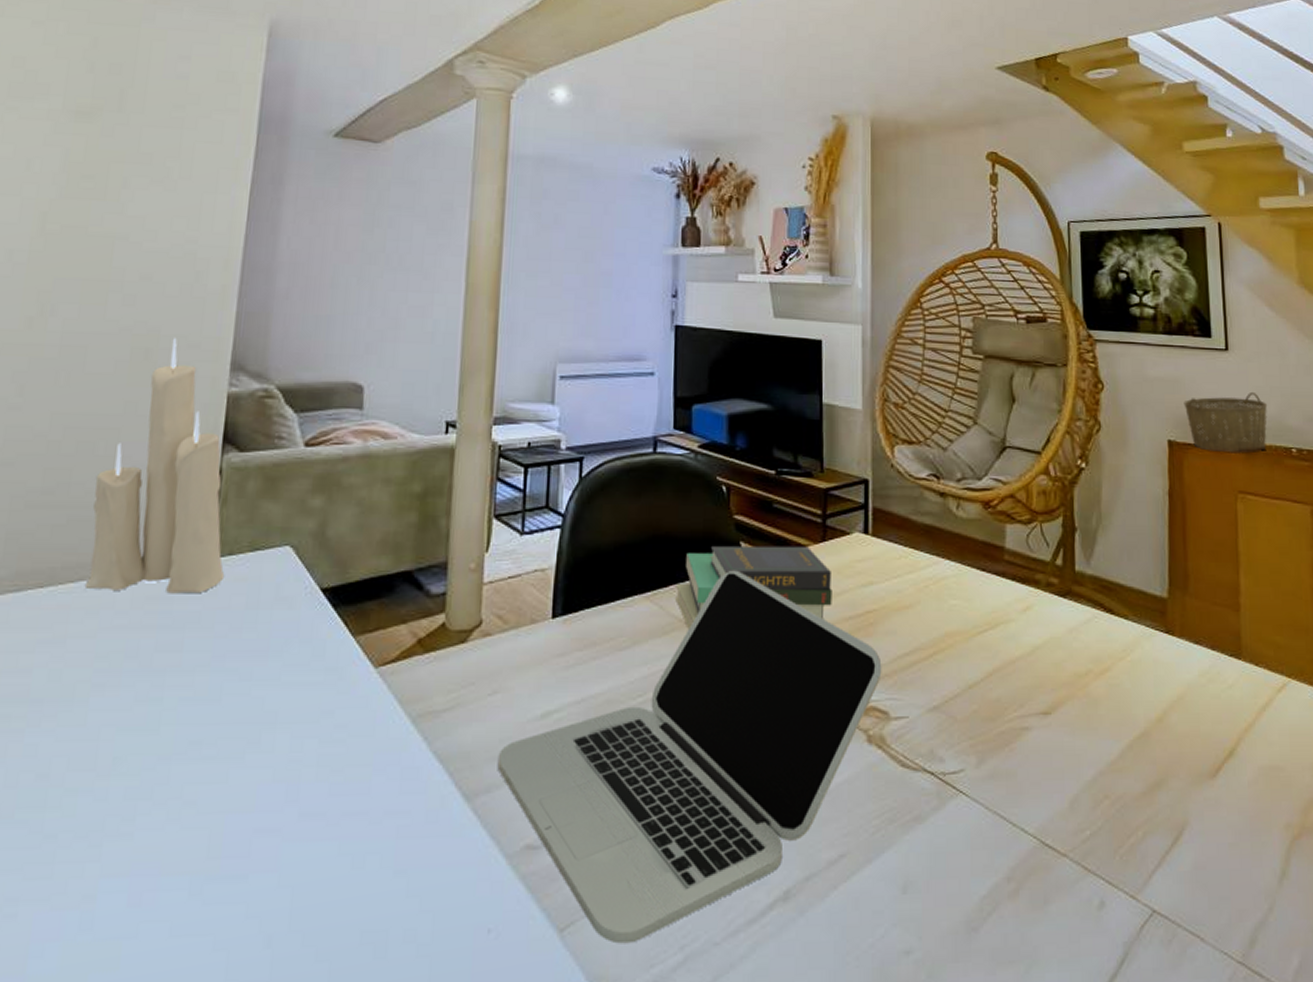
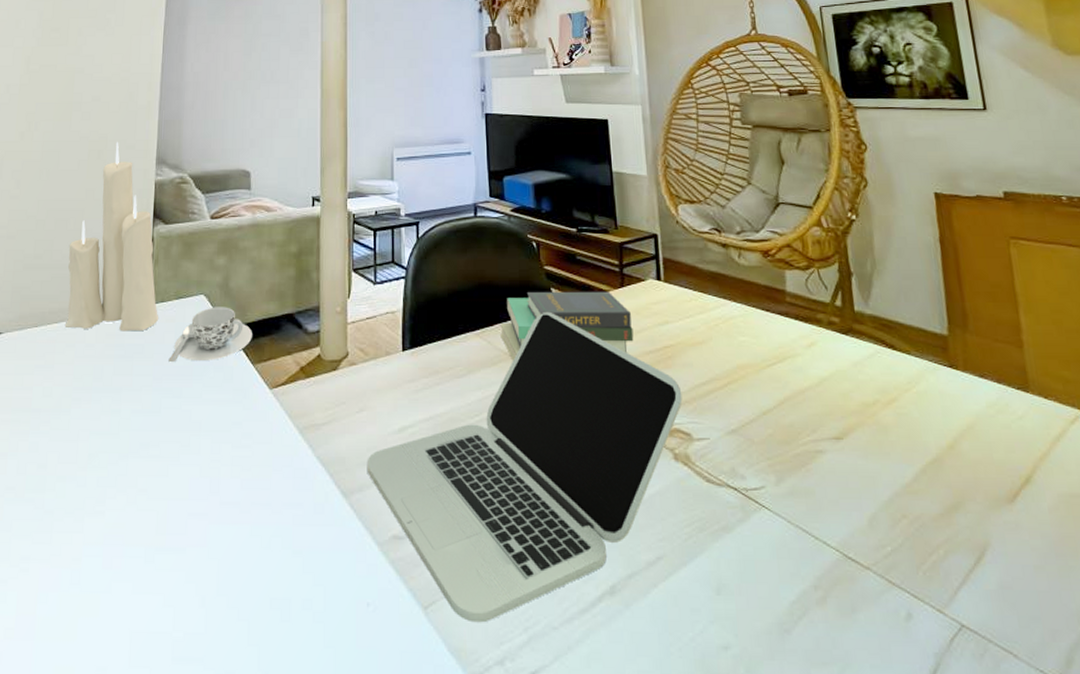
teacup: none [235,561,355,635] -> present [168,307,252,363]
basket: present [1184,391,1268,454] -> none [946,146,1035,203]

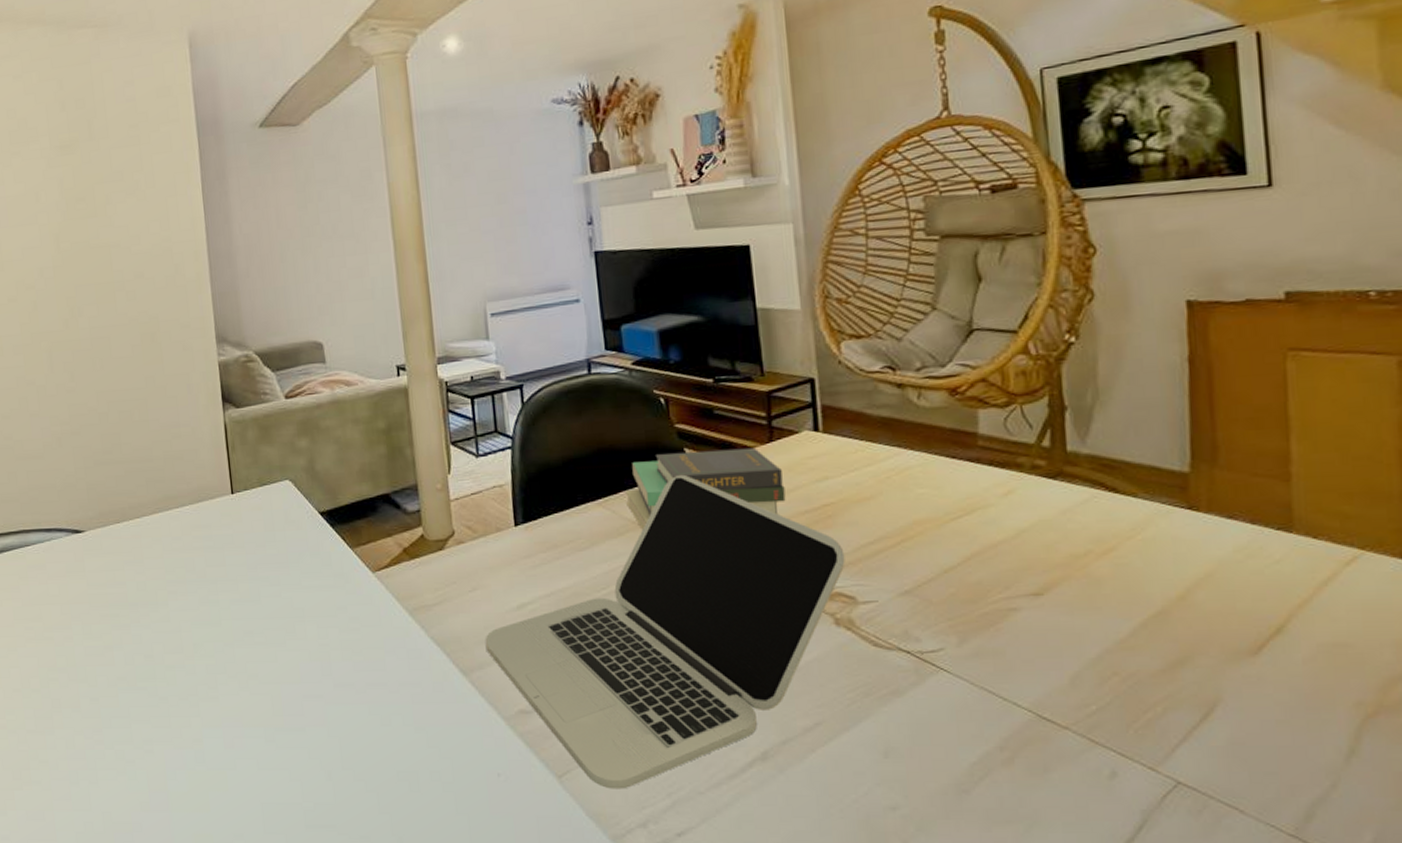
candle: present [64,142,159,332] -> none [137,322,245,523]
teacup: present [168,307,252,363] -> none [261,491,347,551]

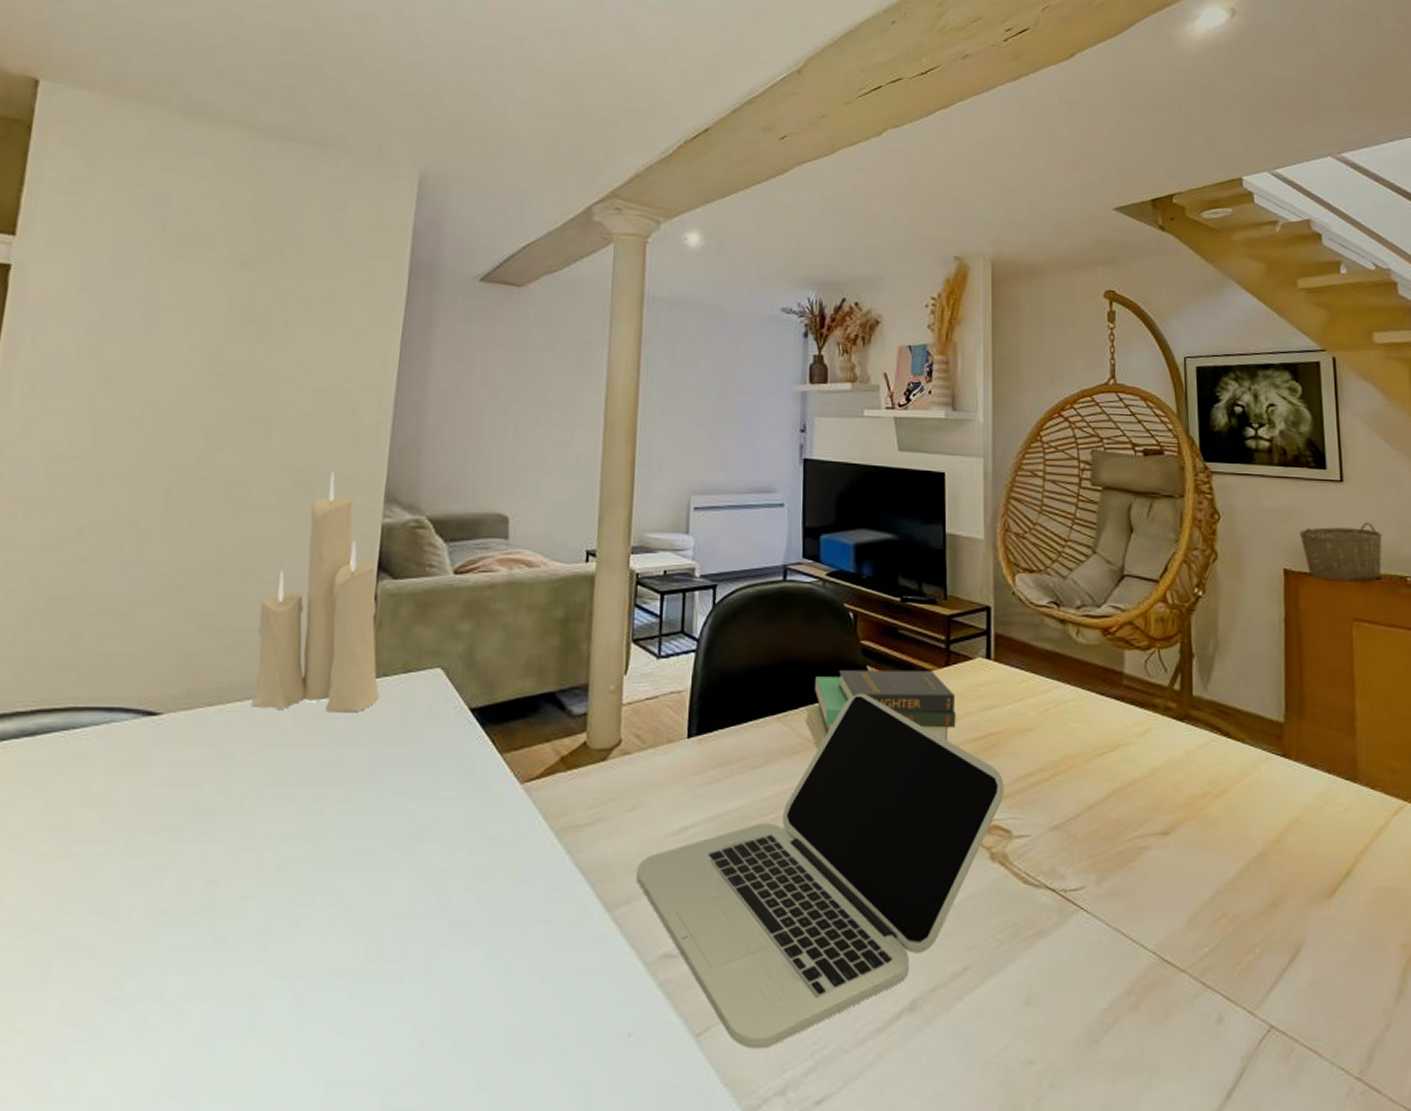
candle: none [137,322,245,523] -> present [250,472,380,713]
basket: none [1208,230,1333,308] -> present [1299,521,1383,582]

